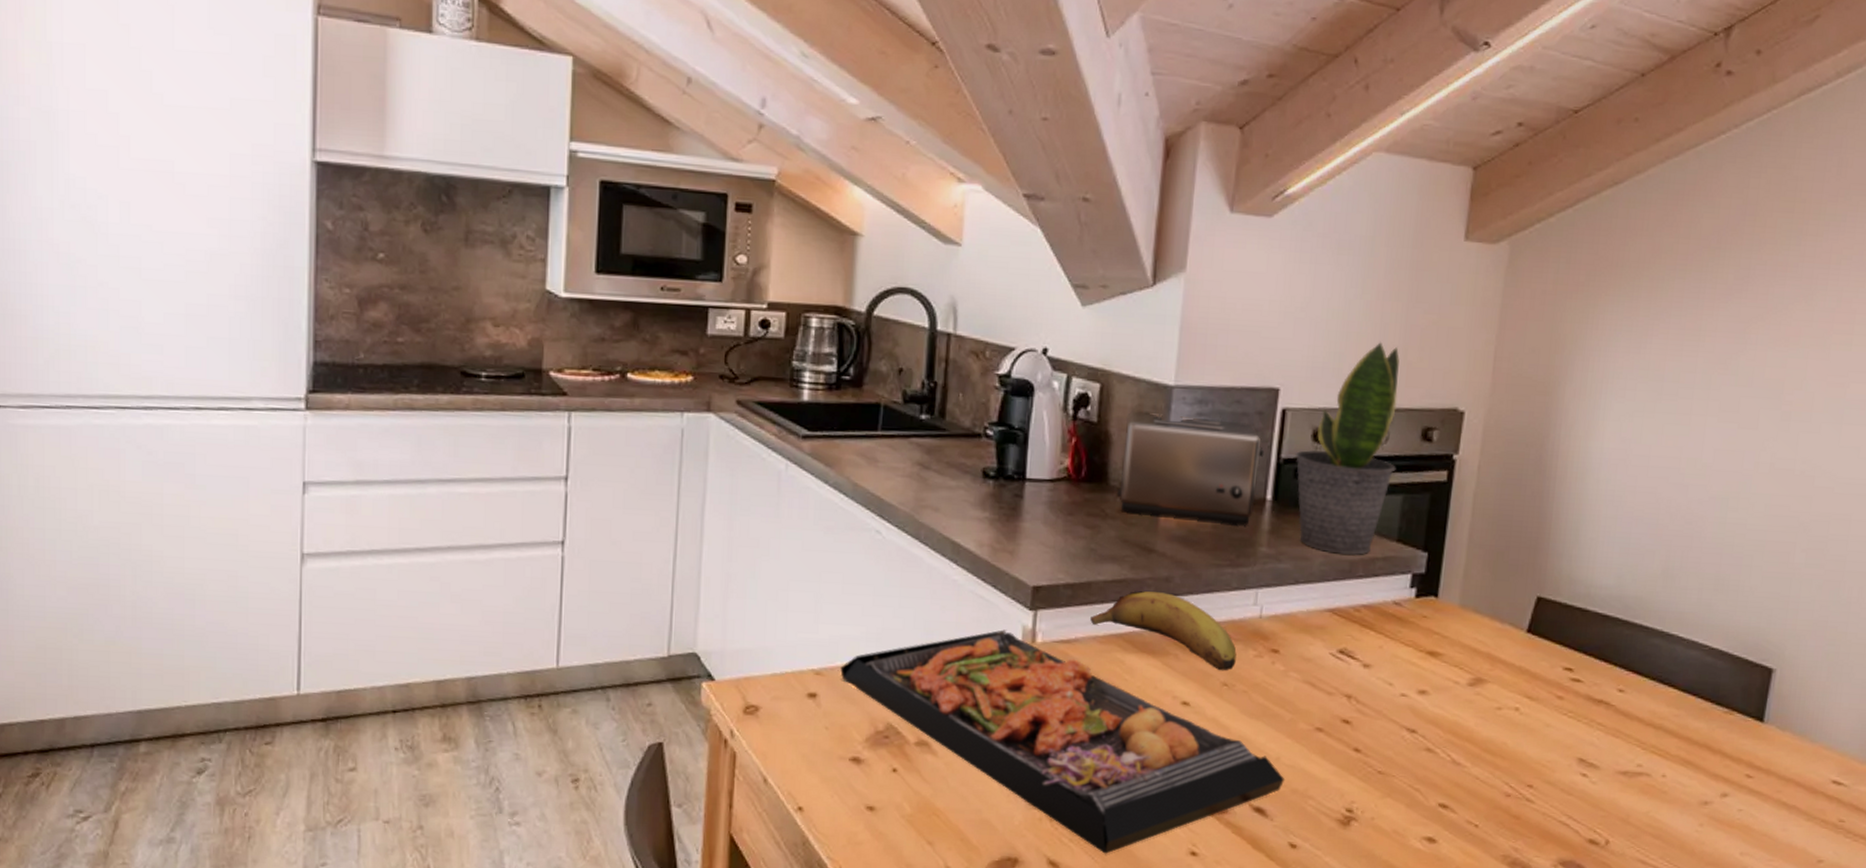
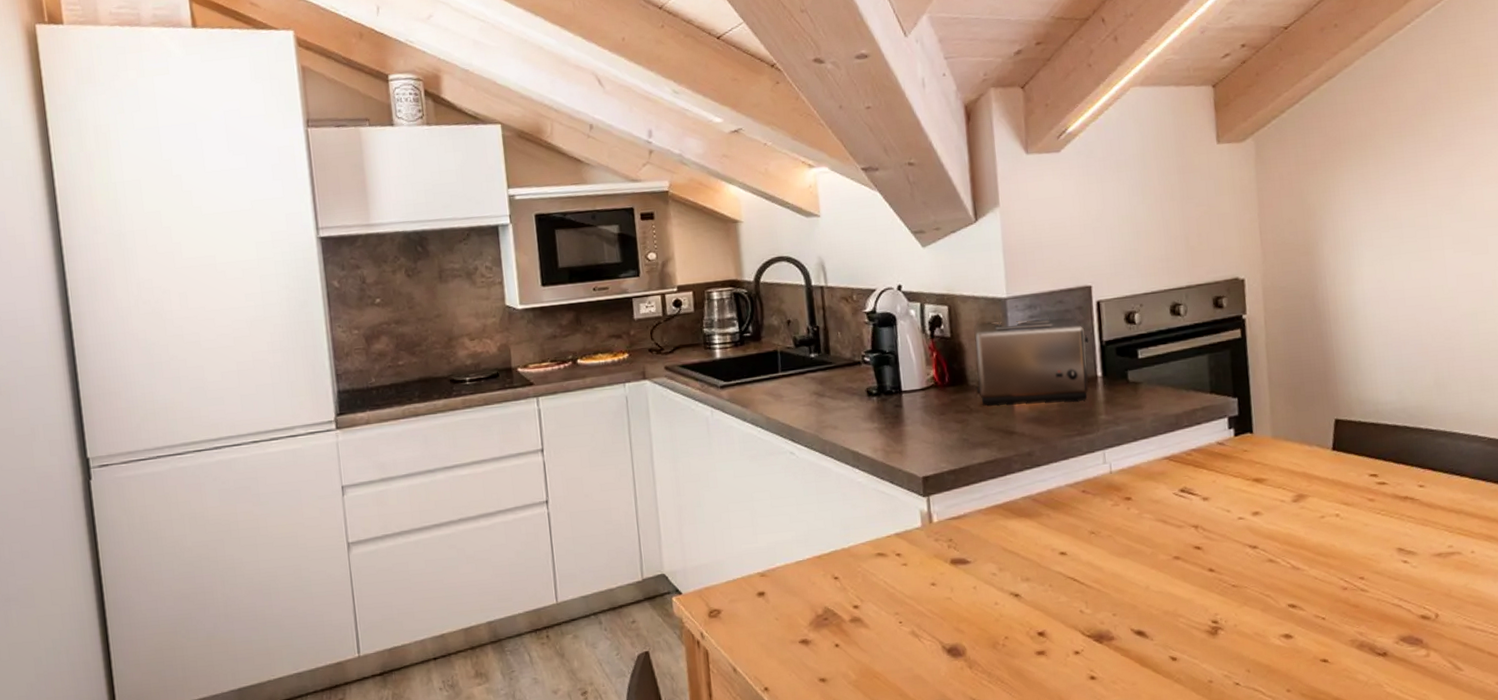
food platter: present [840,629,1285,854] -> none [780,516,1157,689]
fruit: present [1090,591,1237,670] -> none [973,465,1098,521]
potted plant: present [1295,341,1400,556] -> none [1114,234,1198,412]

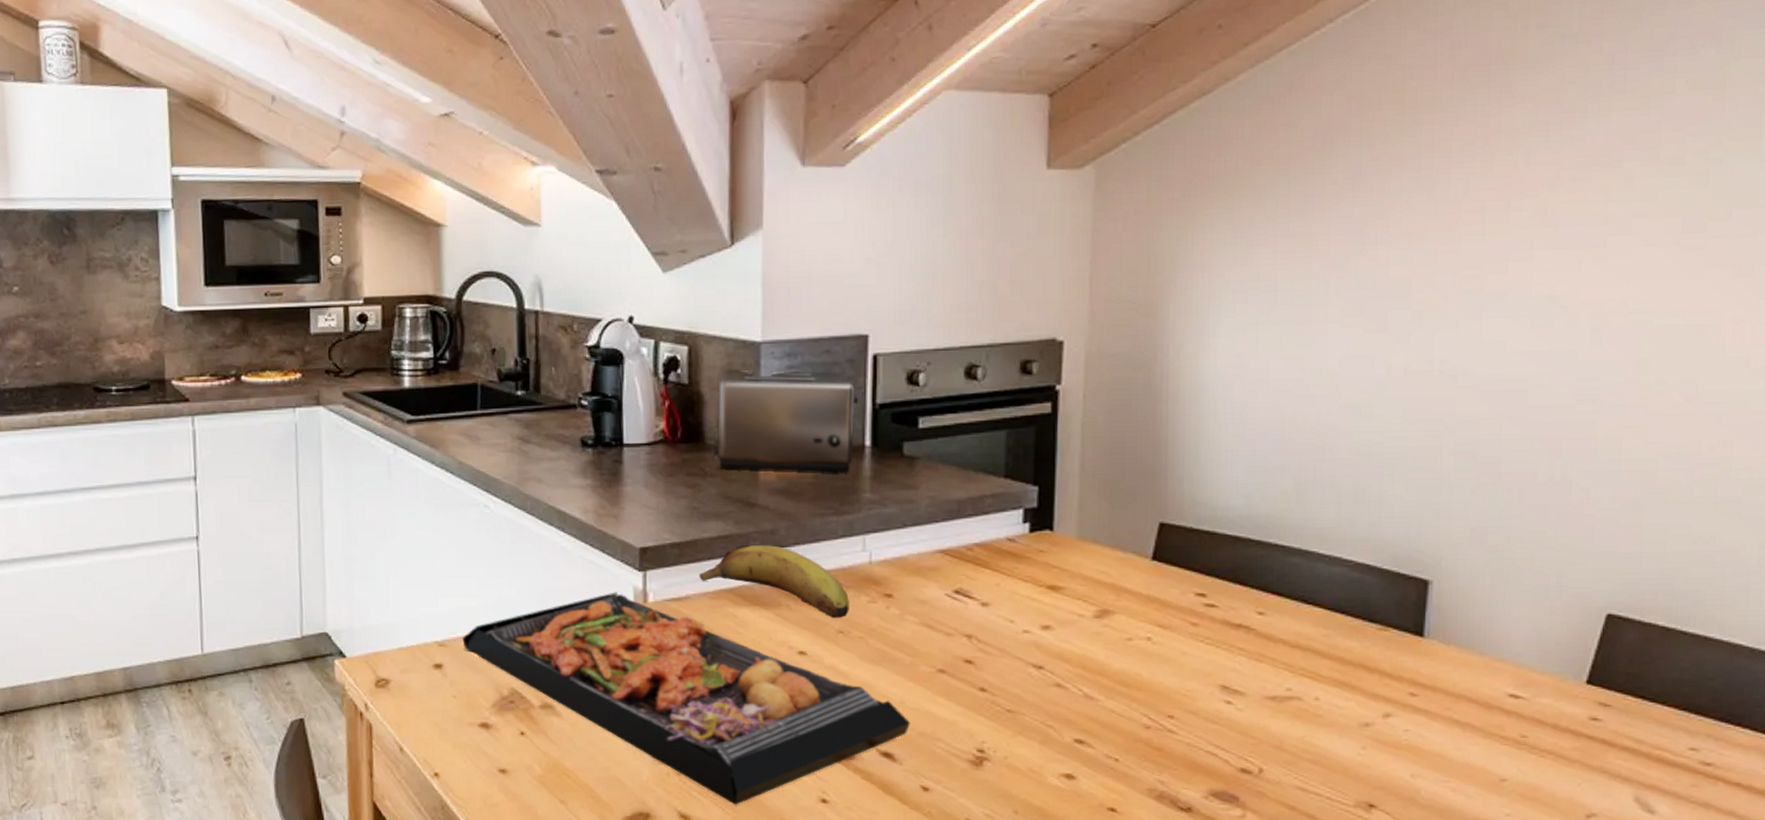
food platter: none [780,516,1157,689] -> present [462,592,911,805]
fruit: none [973,465,1098,521] -> present [699,545,849,618]

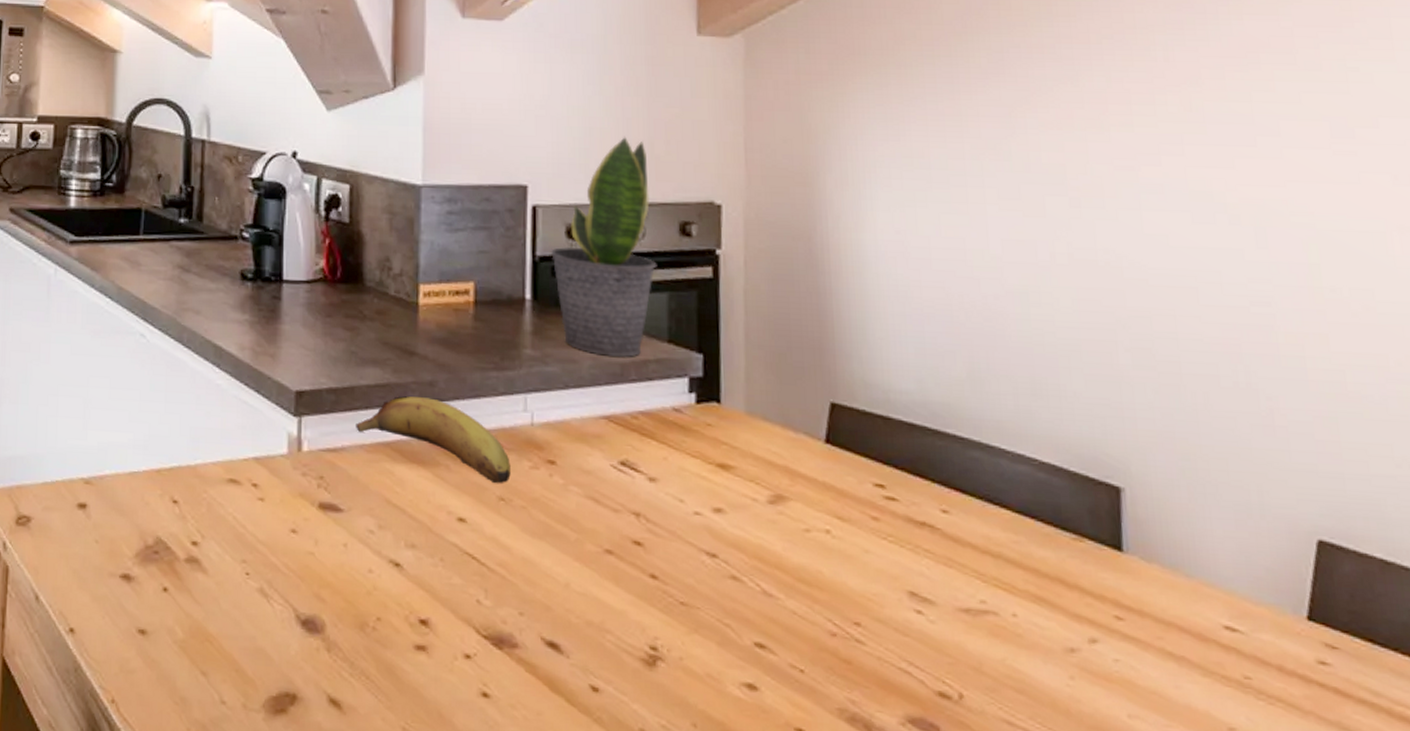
food platter: present [462,592,911,805] -> none [109,437,578,692]
toaster: present [714,369,859,473] -> none [373,211,519,326]
potted plant: none [890,278,997,495] -> present [550,136,657,358]

